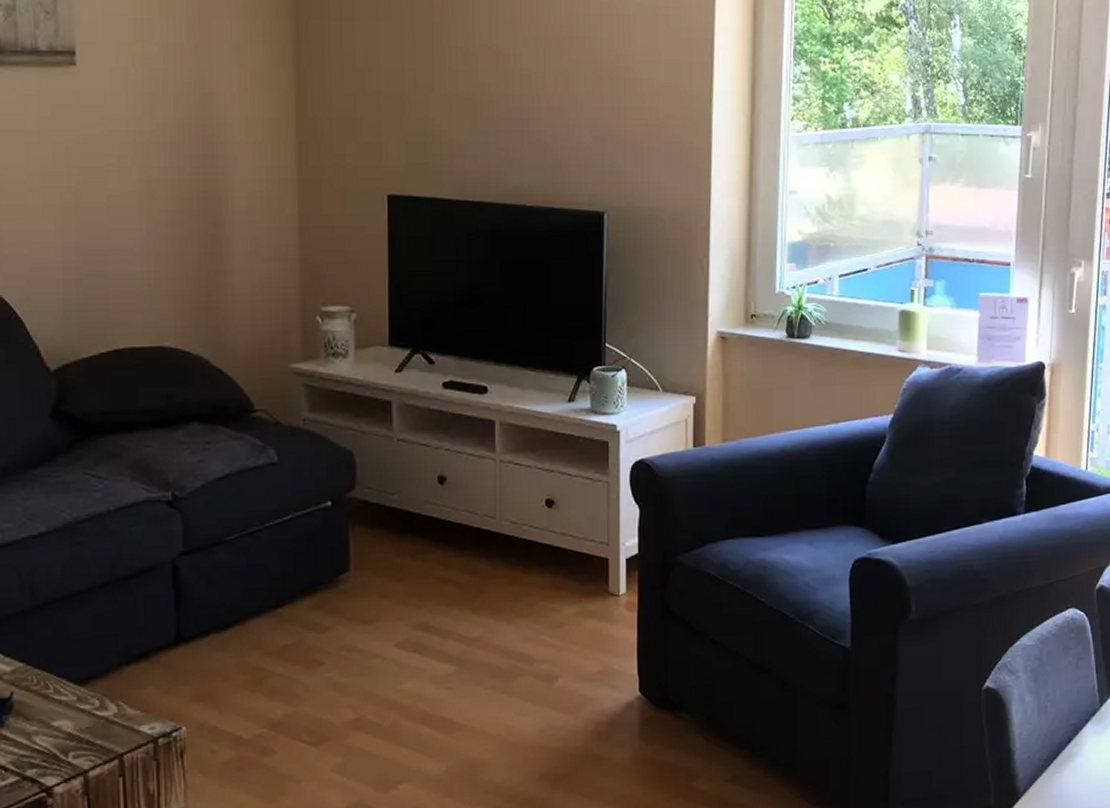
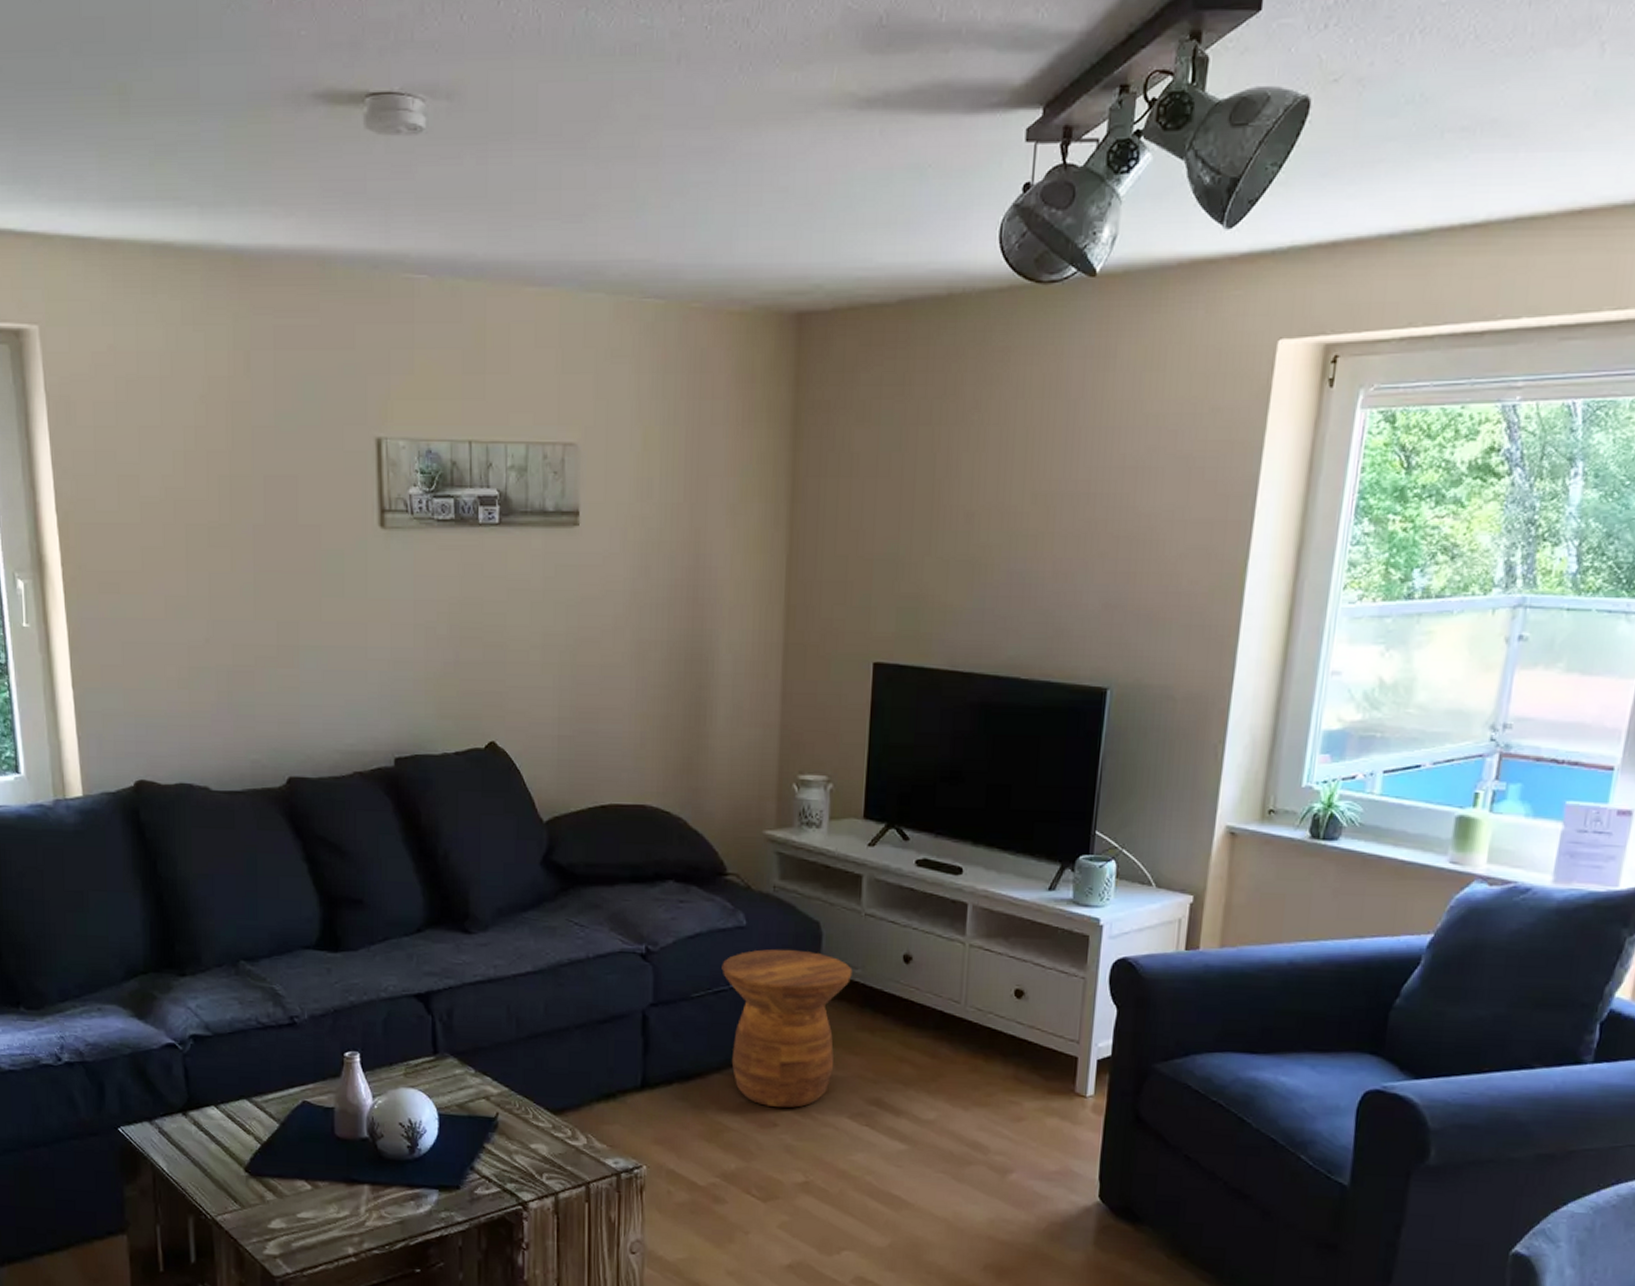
side table: none [255,481,389,646] -> present [721,949,853,1108]

